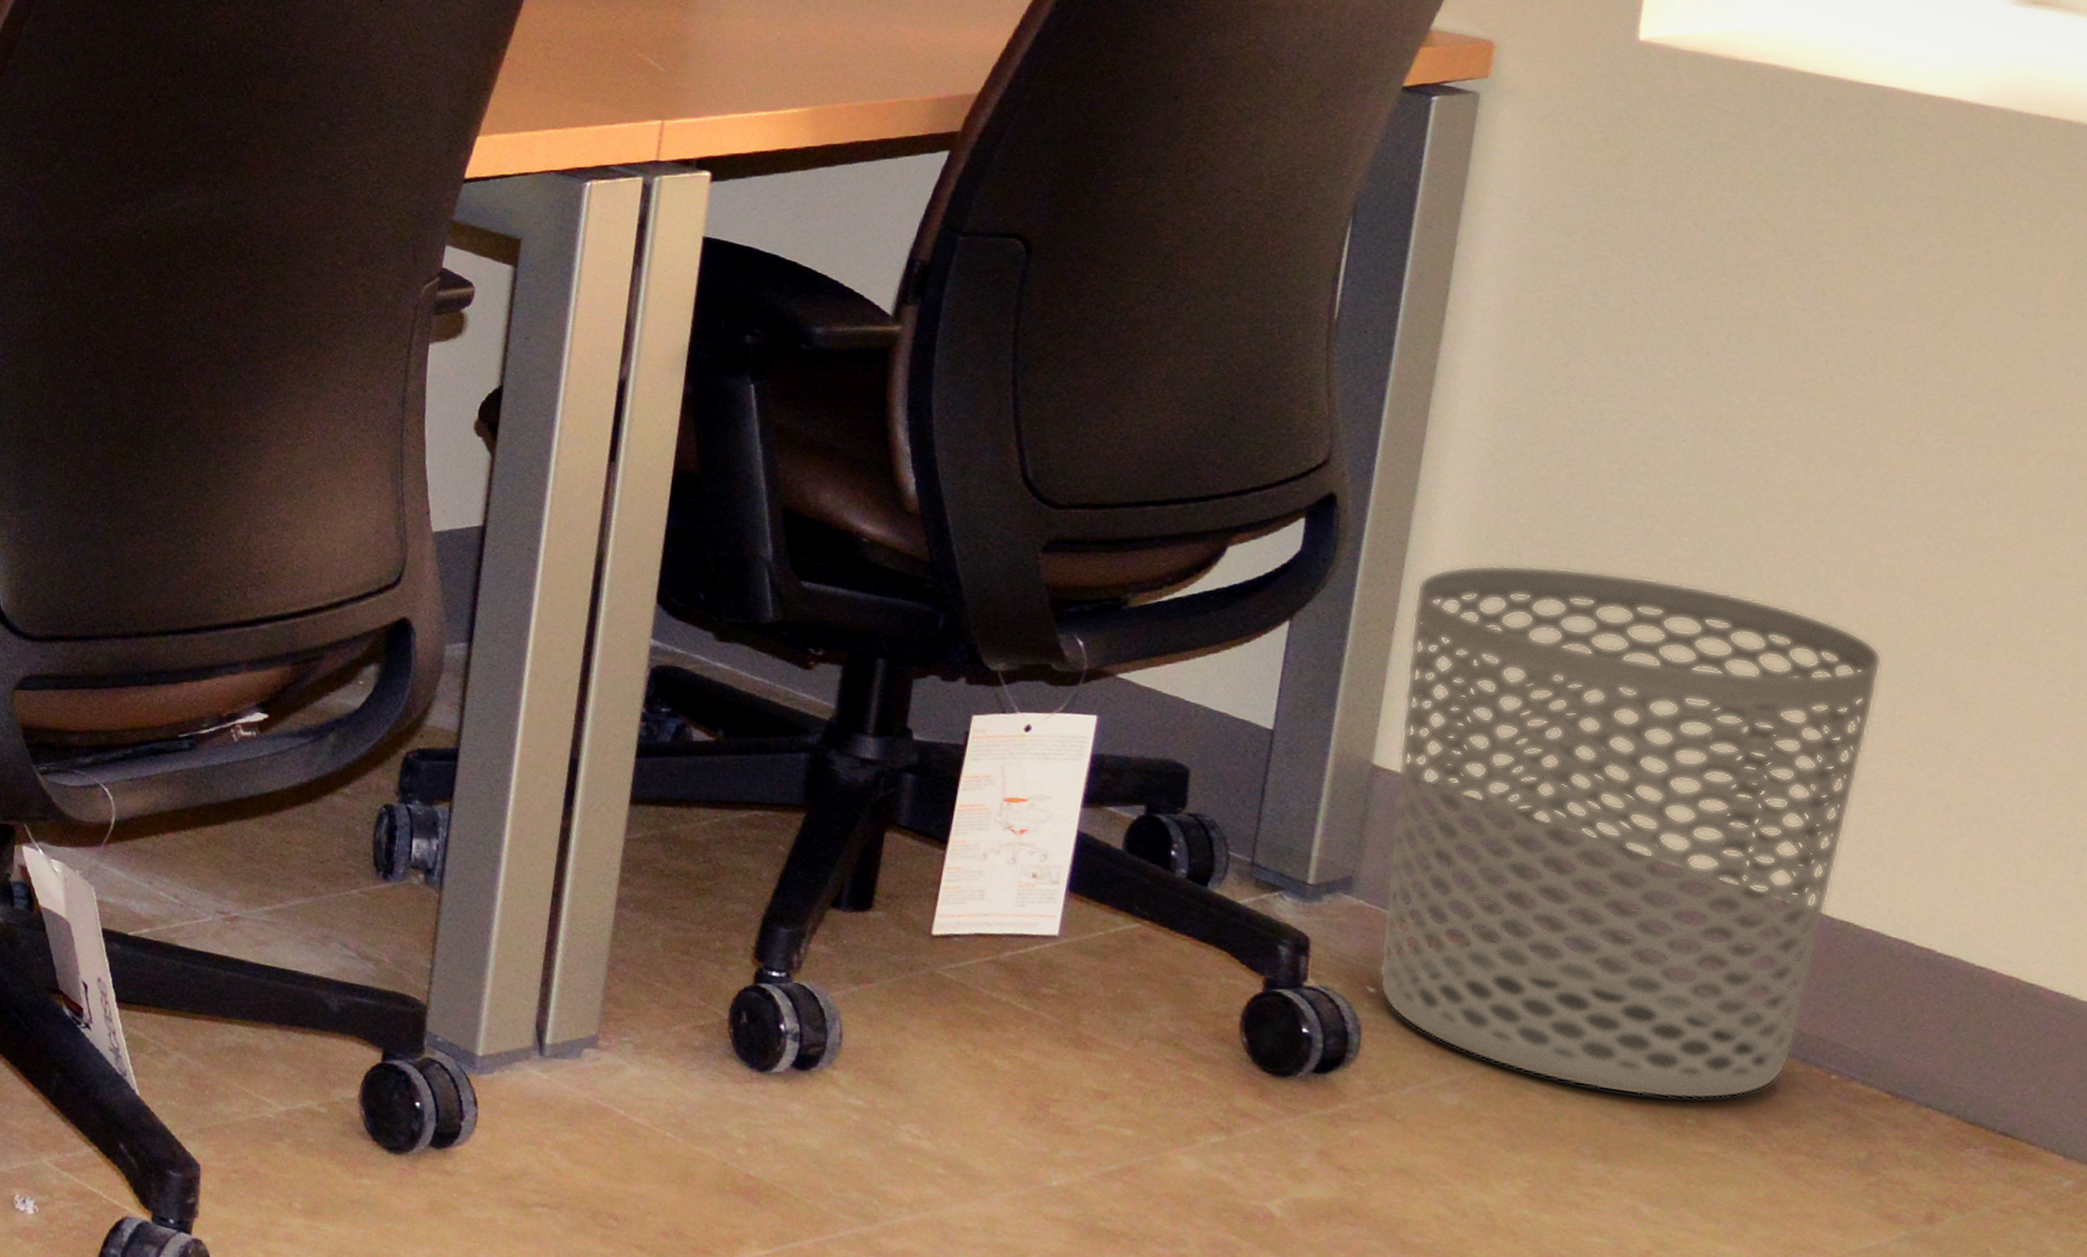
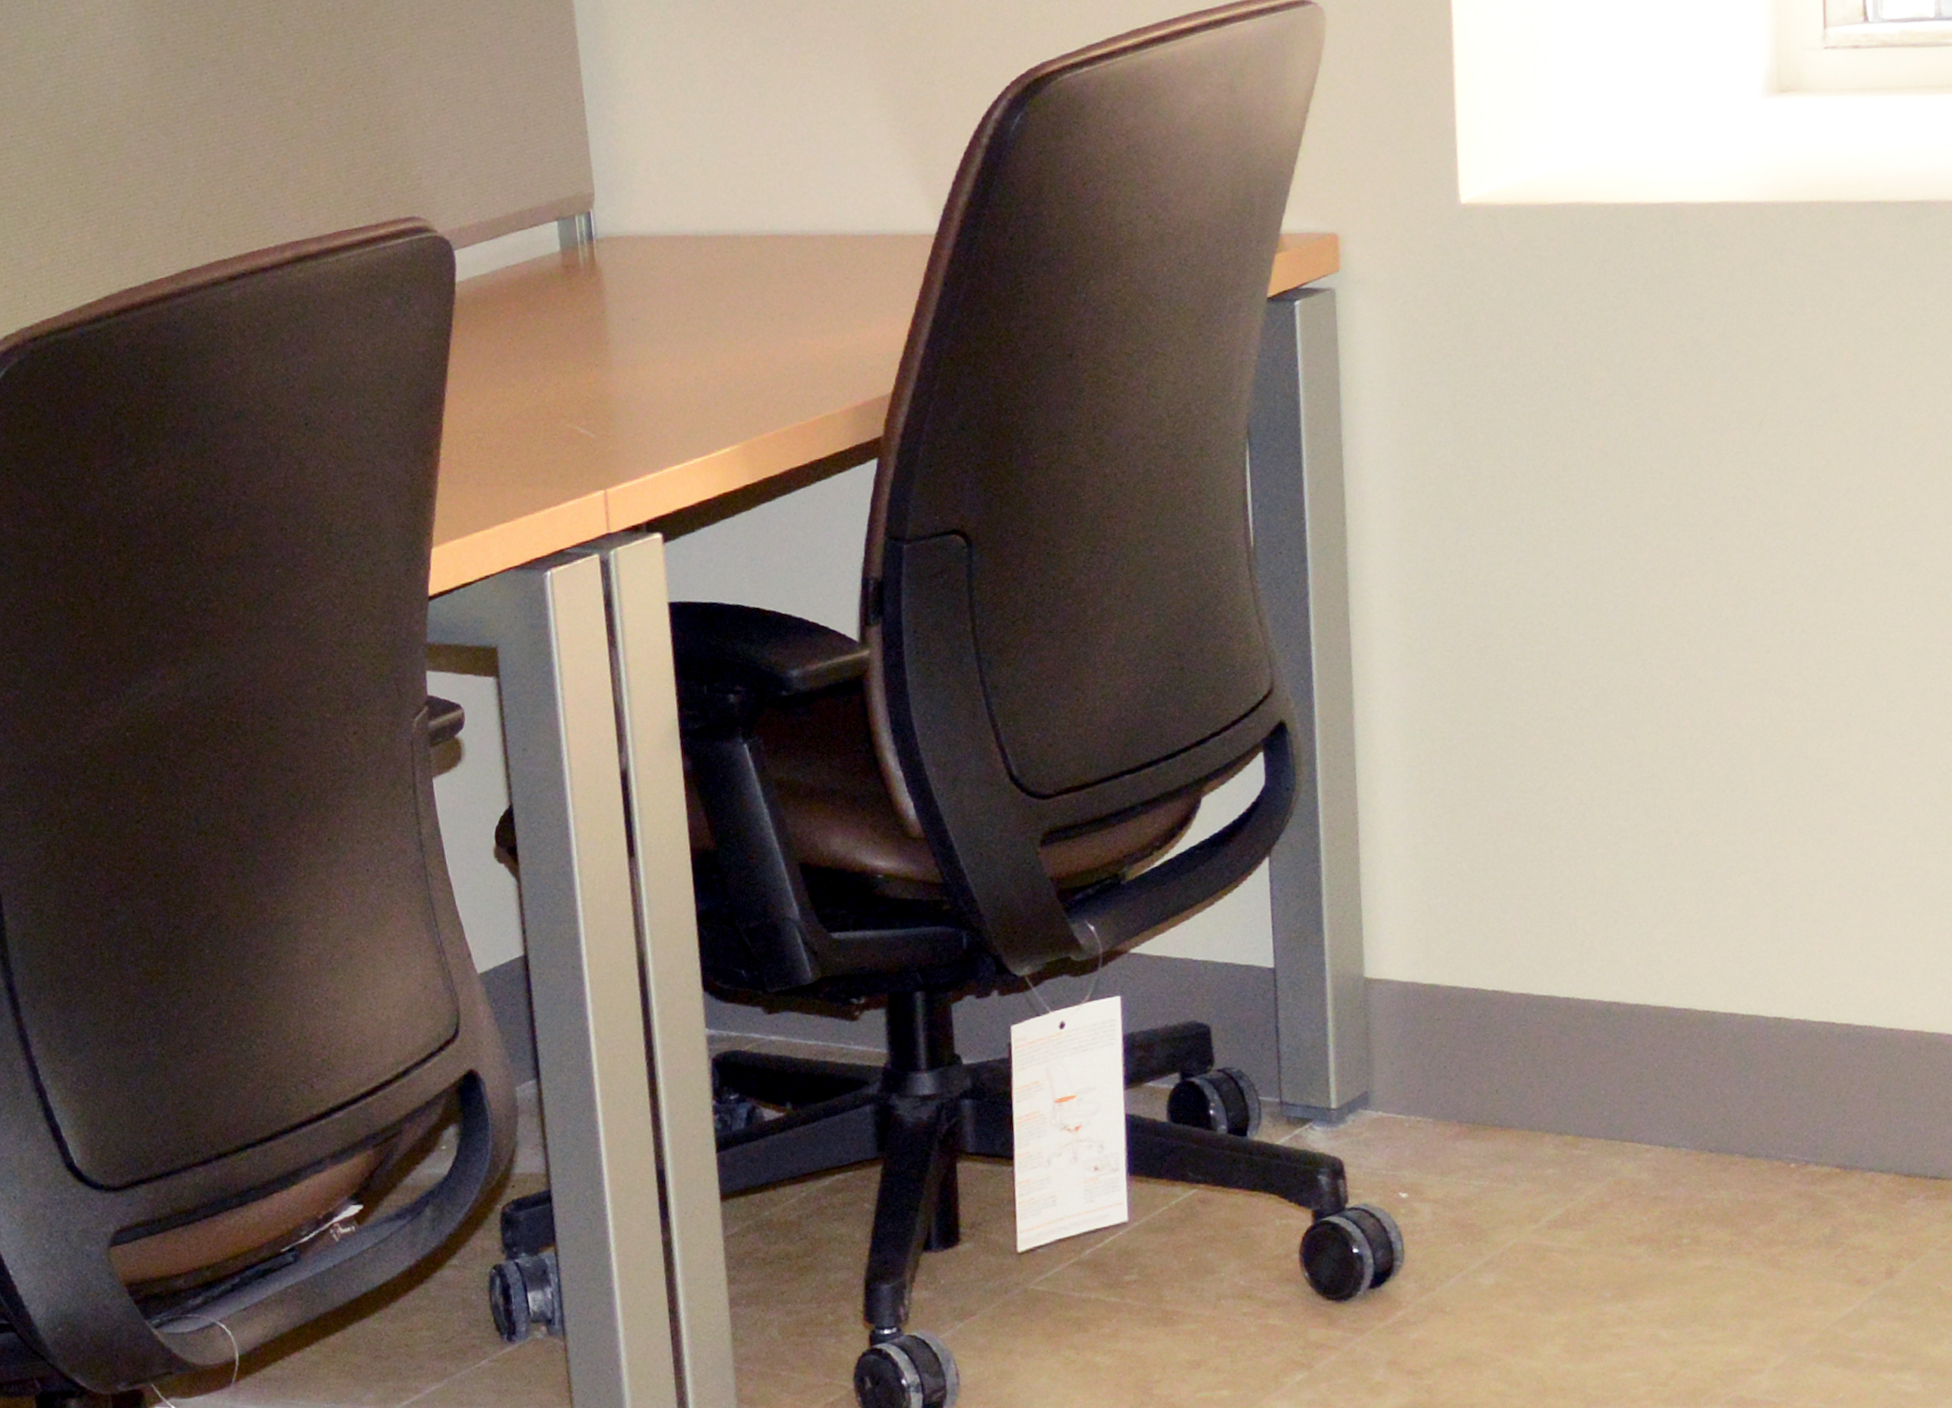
waste bin: present [1378,564,1882,1100] -> none [1370,731,1766,1237]

